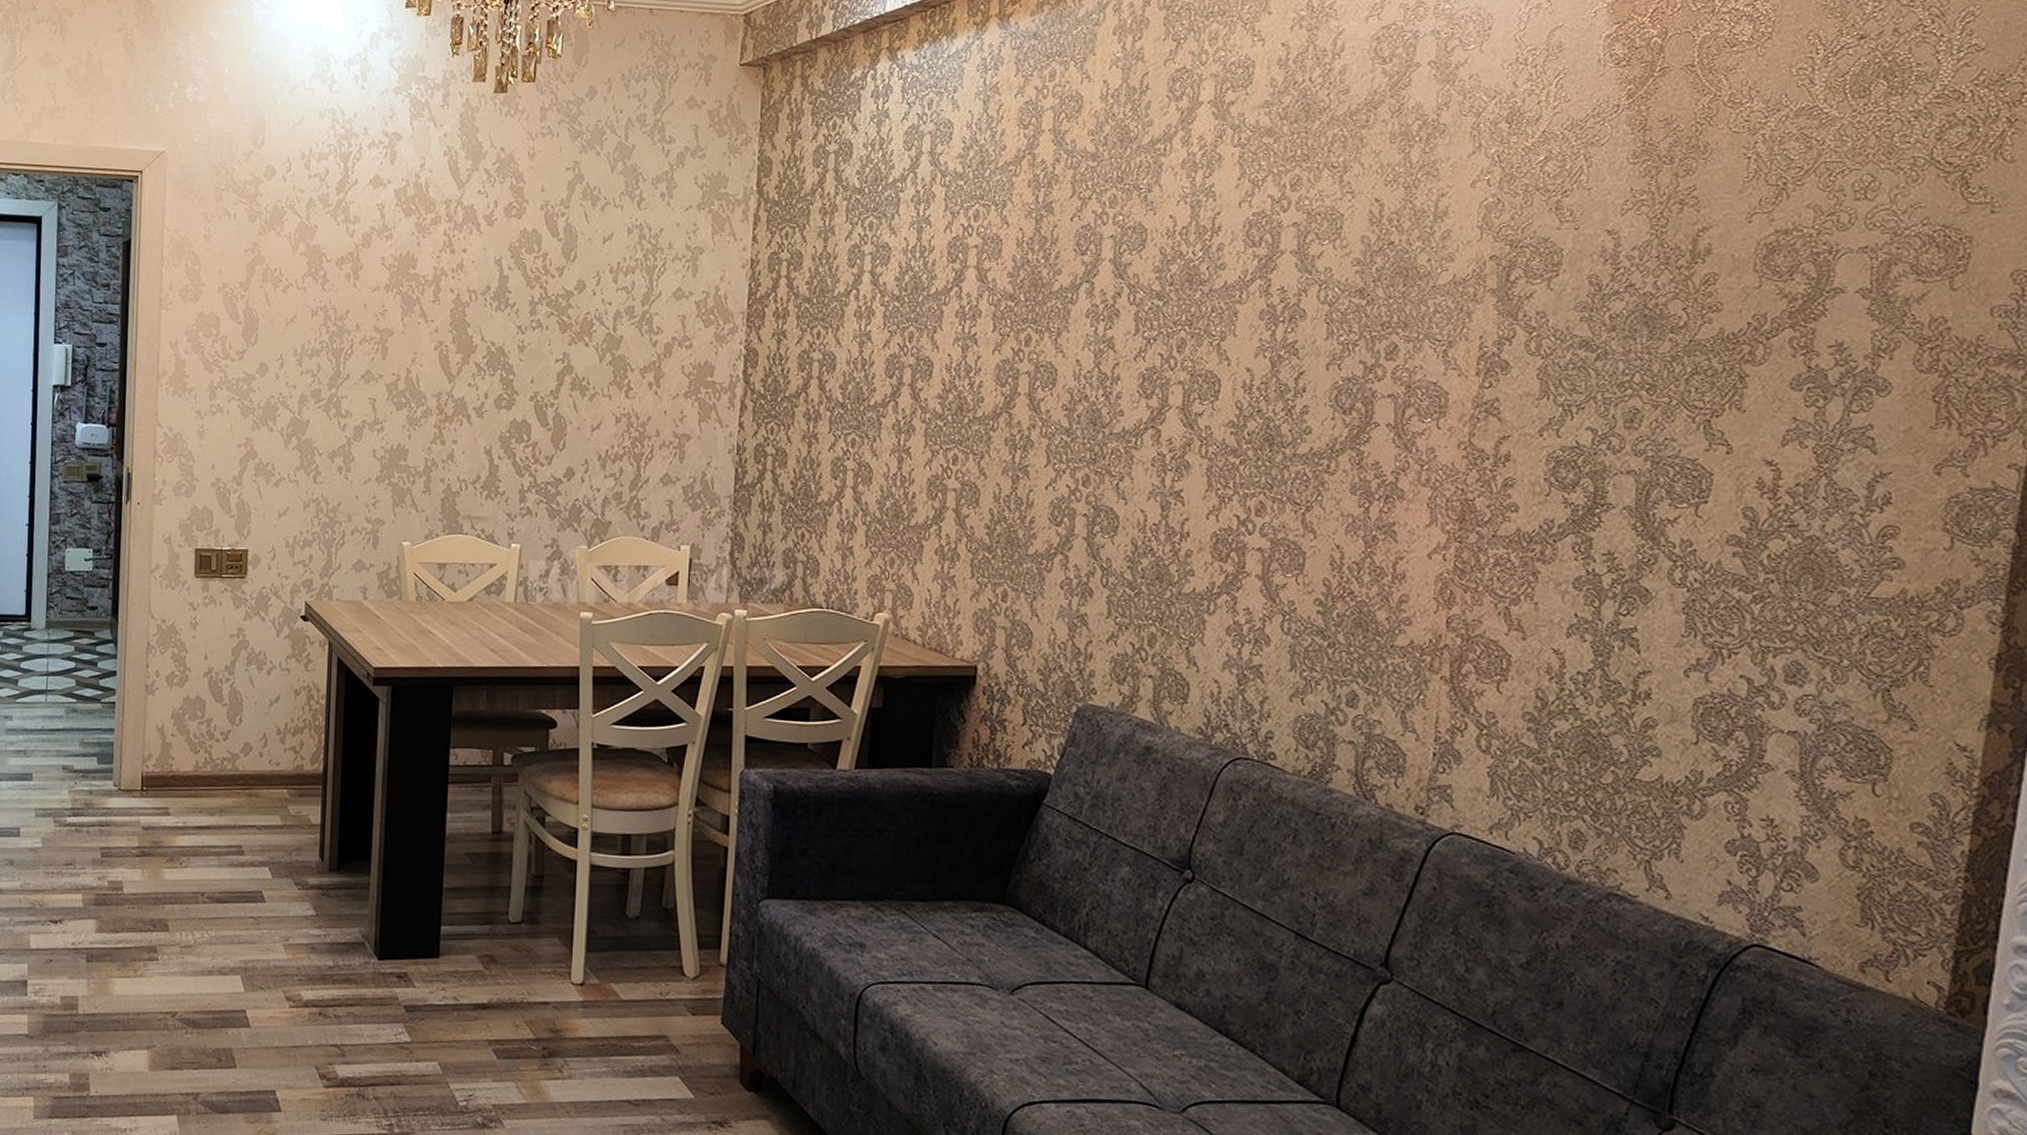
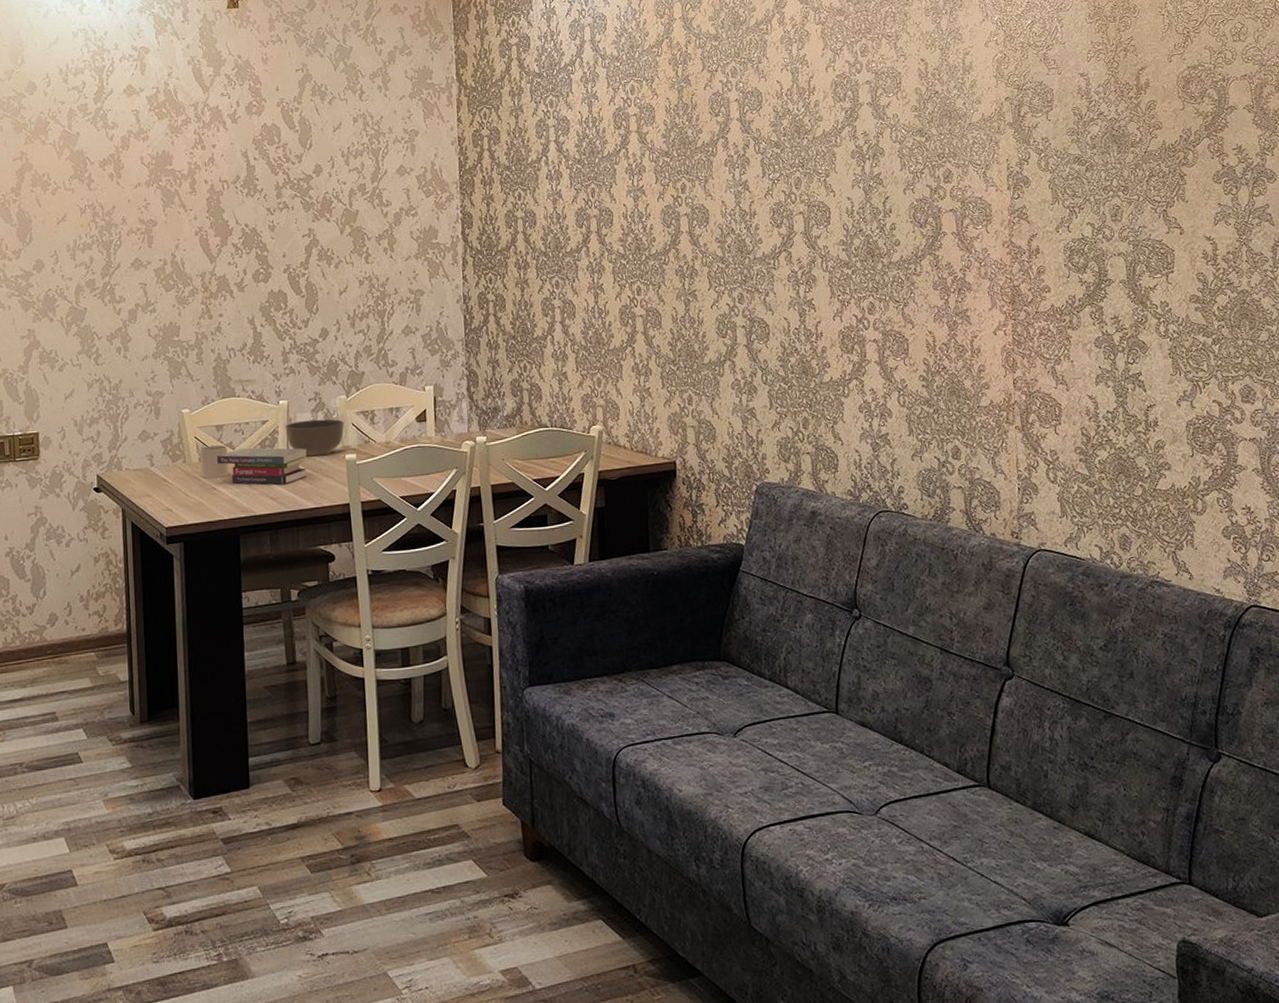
mug: none [417,585,448,622] -> present [199,445,228,479]
books: none [435,591,536,638] -> present [216,448,307,486]
bowl: none [514,568,583,611] -> present [285,419,345,457]

